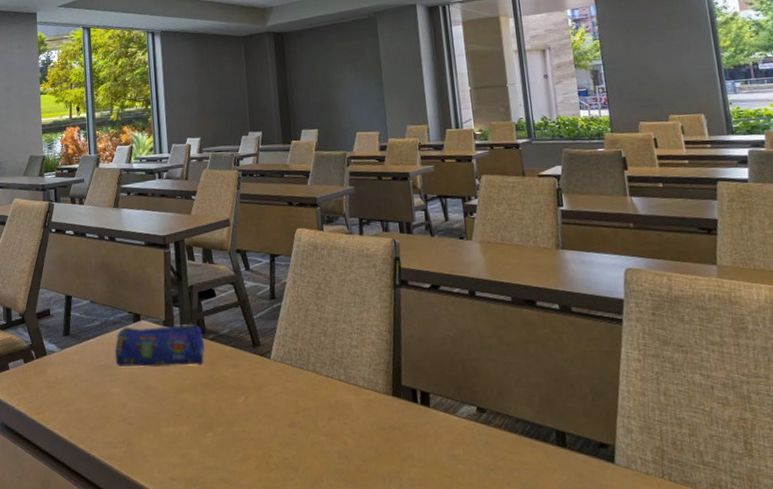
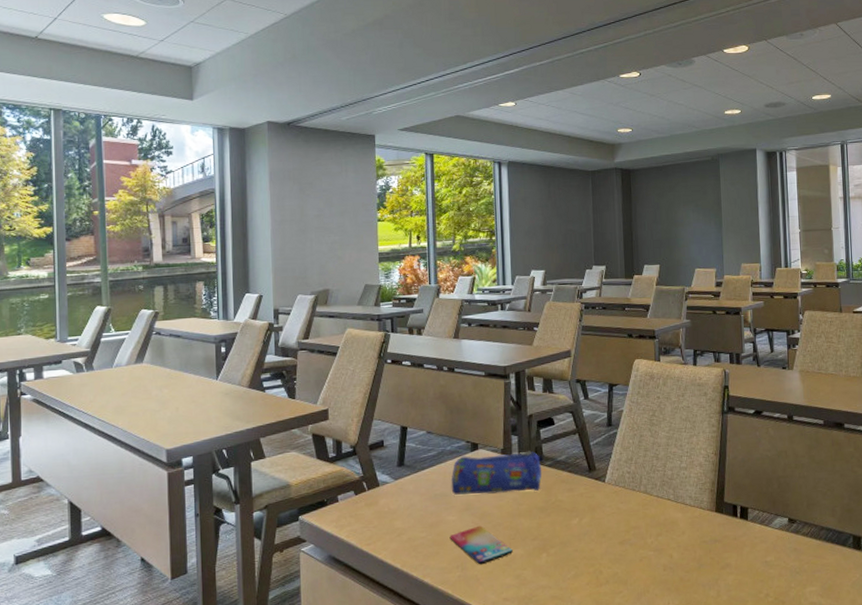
smartphone: none [115,399,178,441] -> present [449,525,513,565]

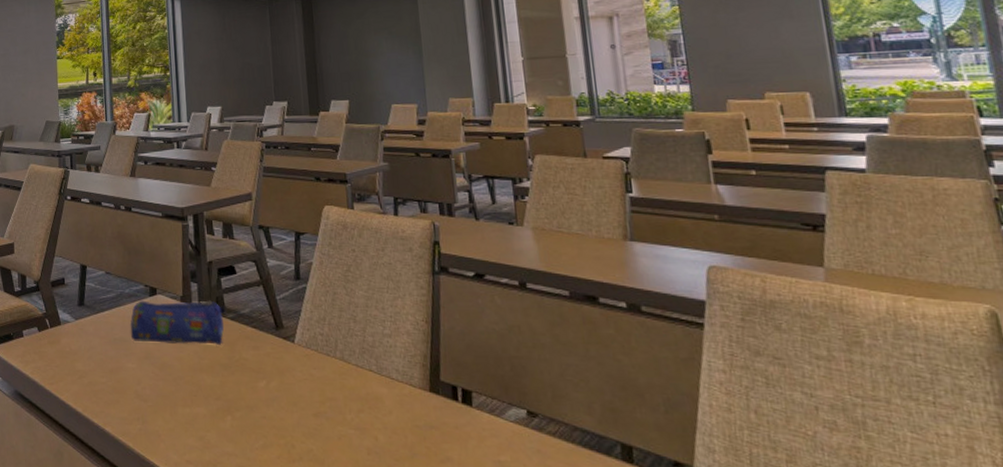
smartphone: present [449,525,513,565] -> none [129,377,195,420]

